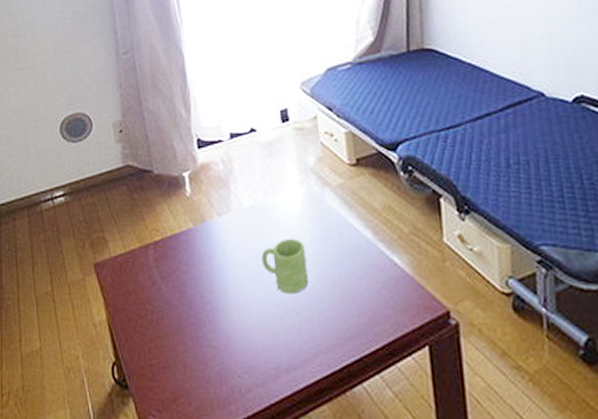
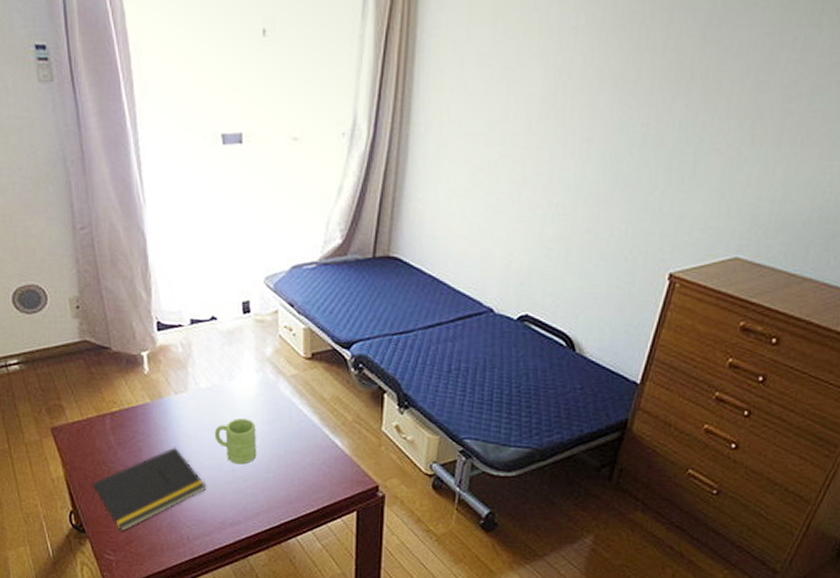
notepad: none [136,277,256,386] -> present [92,447,206,532]

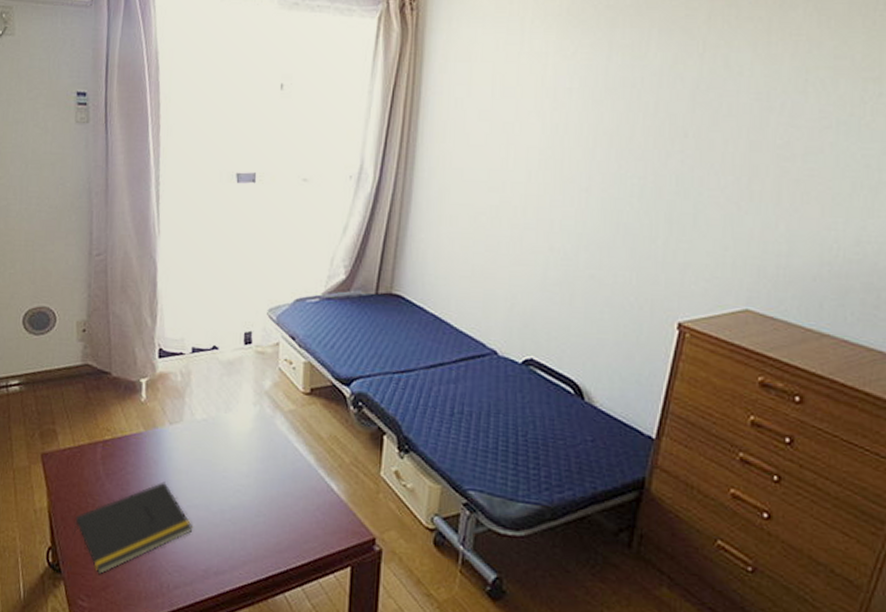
mug: present [214,419,257,465] -> none [205,454,249,505]

